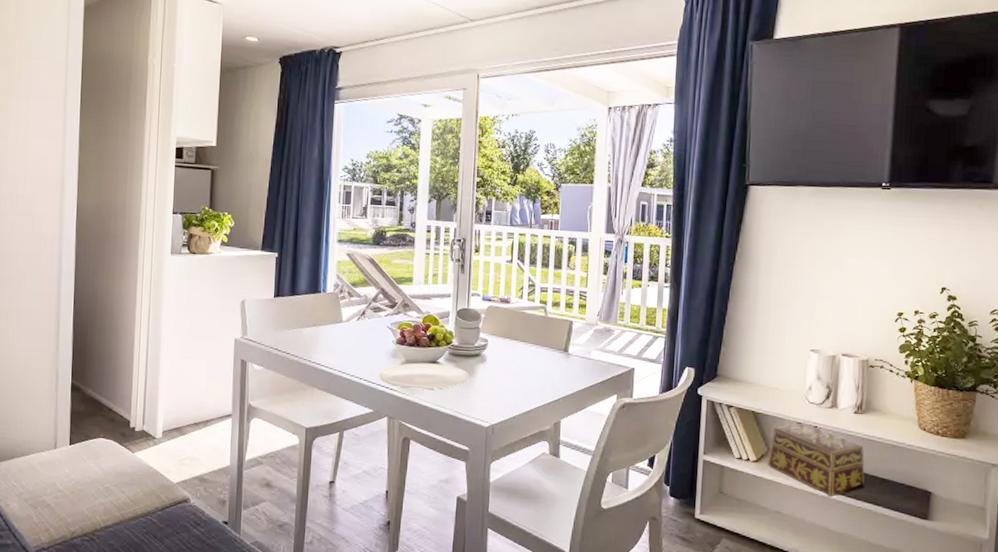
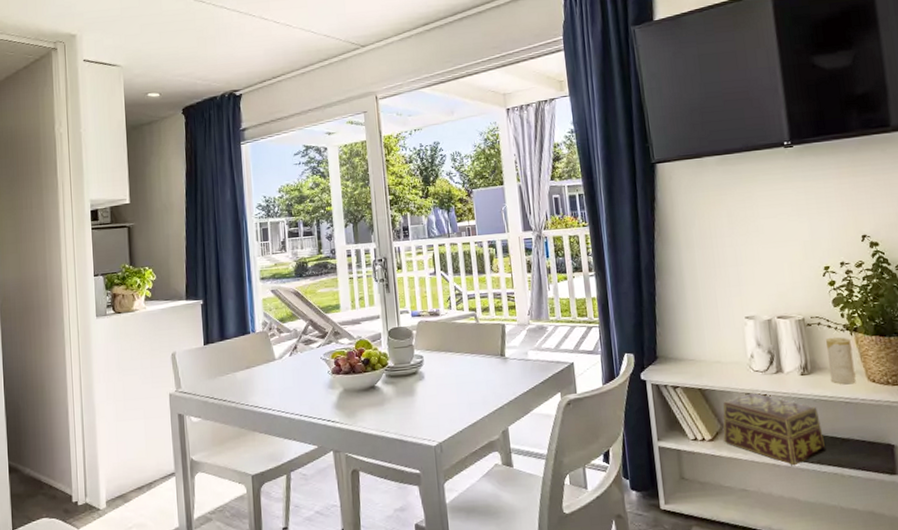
plate: present [378,362,469,390] -> none [318,387,410,419]
candle: none [882,381,910,429] -> present [826,337,856,385]

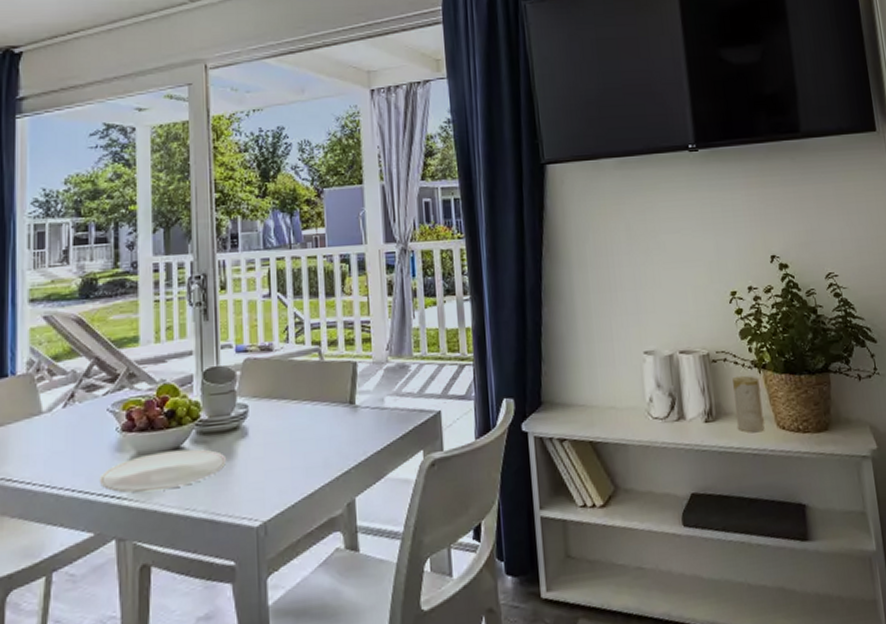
plate: none [318,387,410,419] -> present [99,448,227,493]
decorative box: present [723,392,827,466] -> none [617,445,733,535]

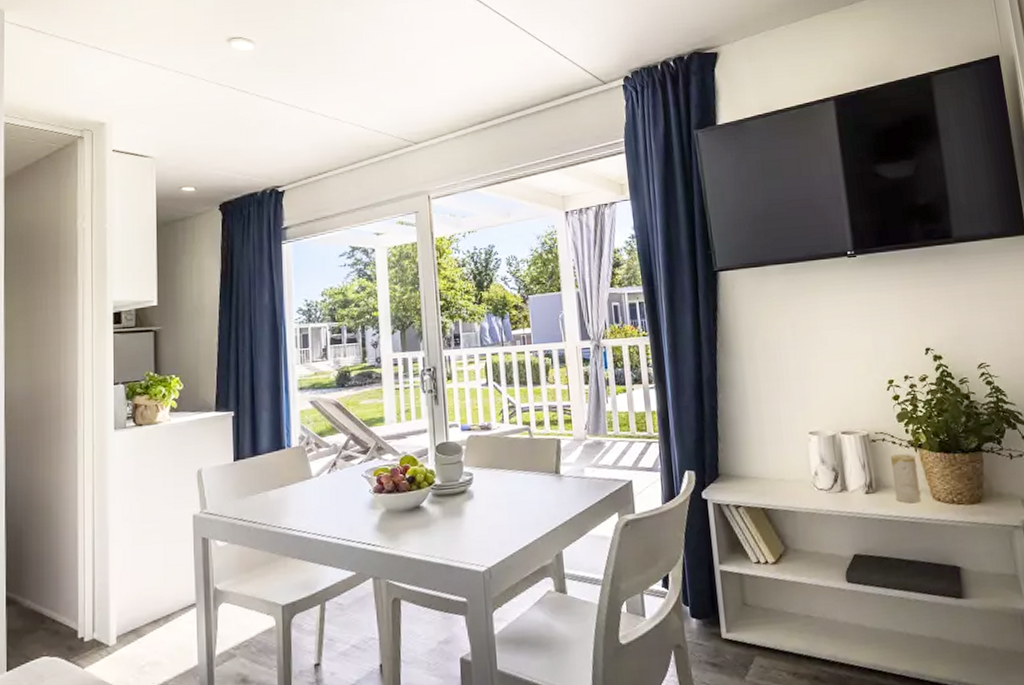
plate: present [99,448,227,493] -> none [357,507,458,542]

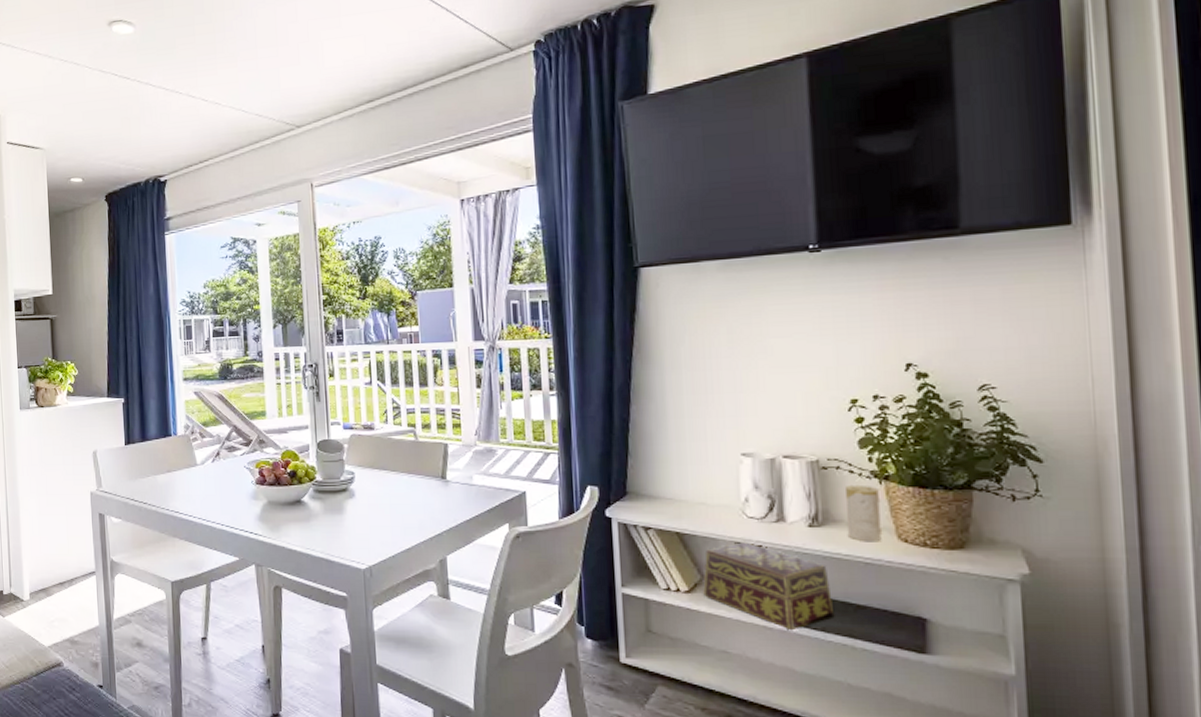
decorative box: none [787,512,892,590] -> present [703,542,835,631]

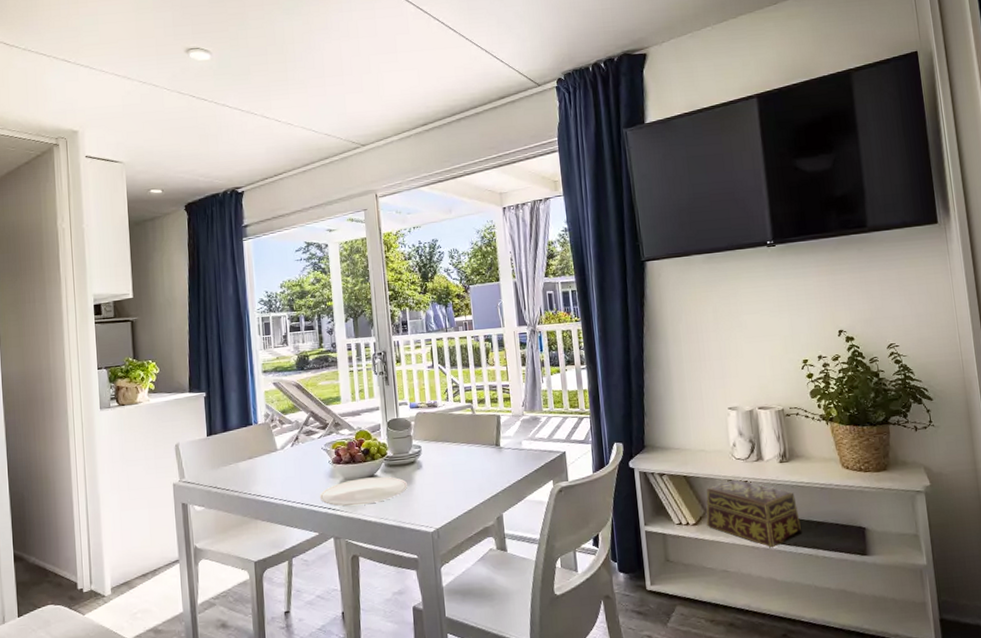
plate: none [240,503,339,532] -> present [319,476,408,506]
candle: present [846,484,882,542] -> none [804,426,831,471]

